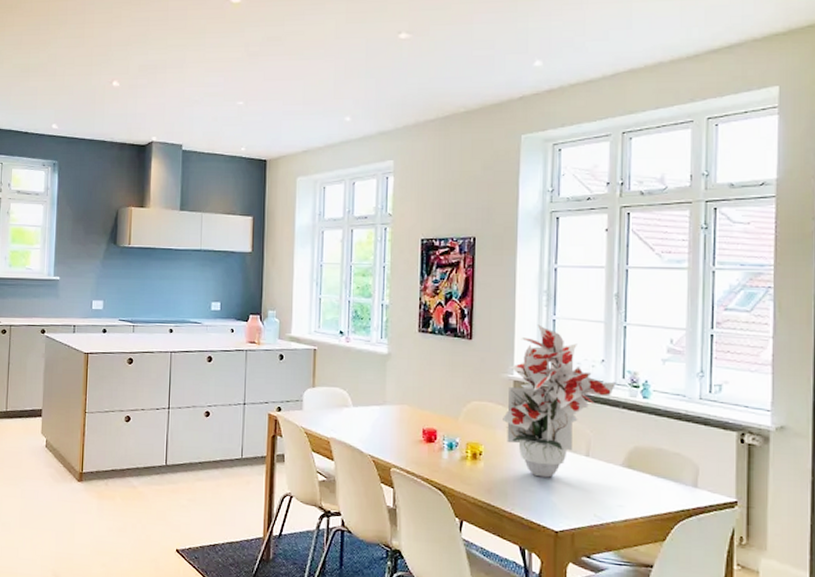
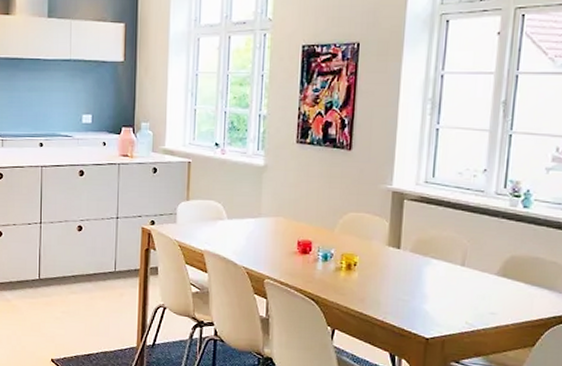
bouquet: present [503,324,616,478] -> none [379,134,497,287]

